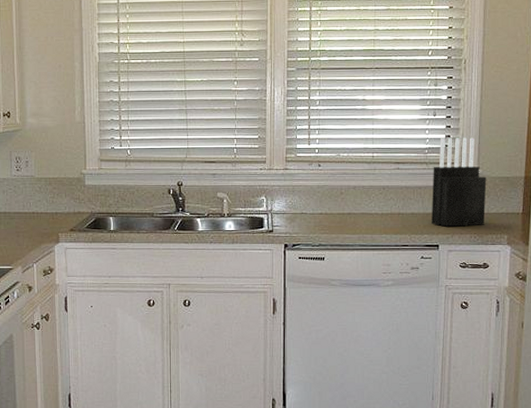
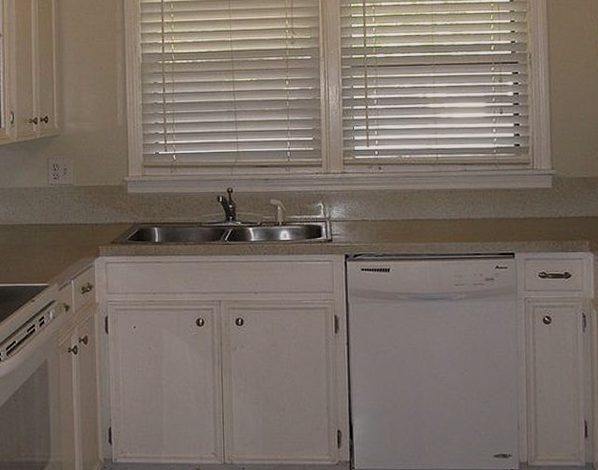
knife block: present [432,138,487,227] -> none [503,136,563,233]

